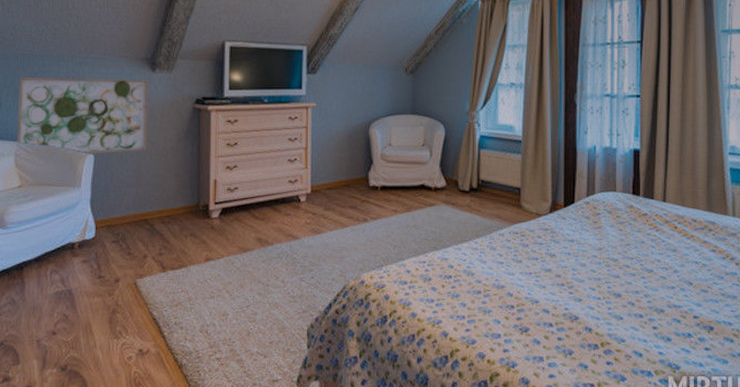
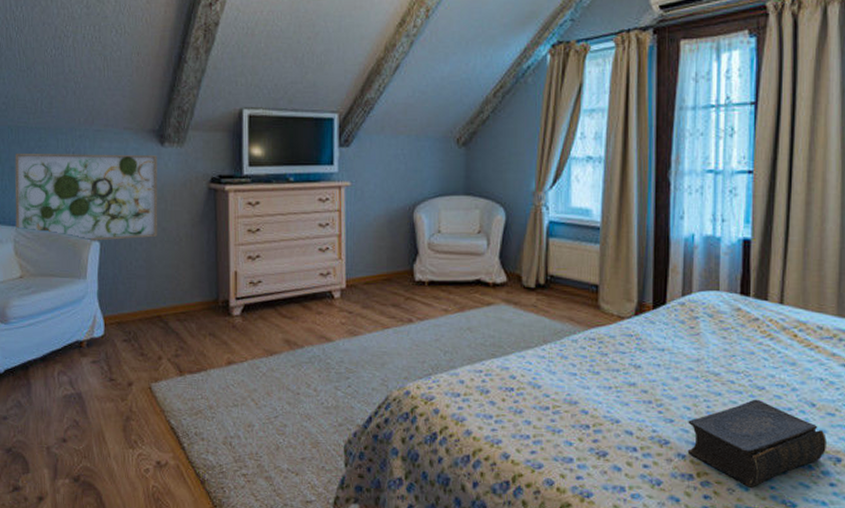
book: none [593,280,702,354] -> present [687,399,827,488]

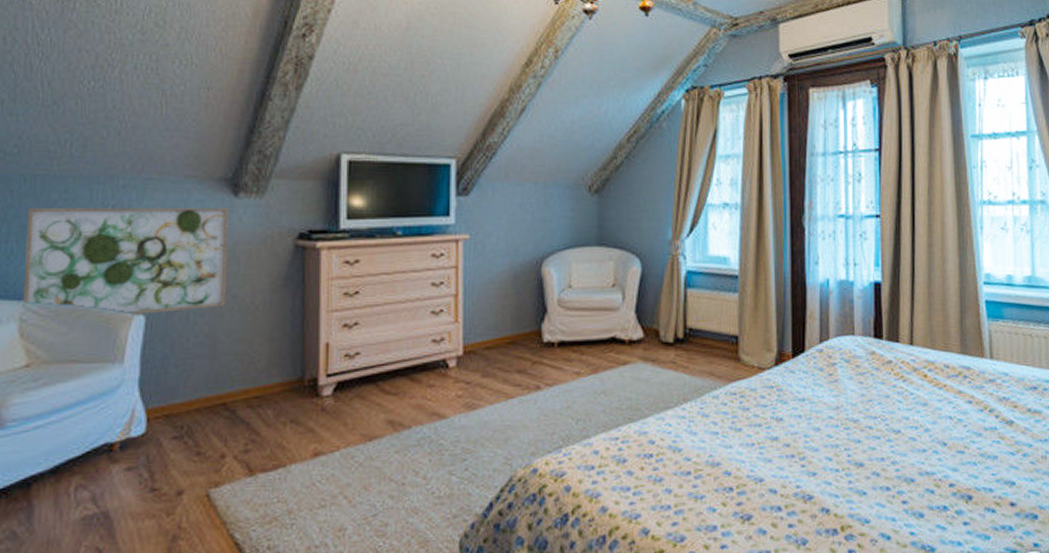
book: present [687,399,827,488] -> none [830,443,959,536]

